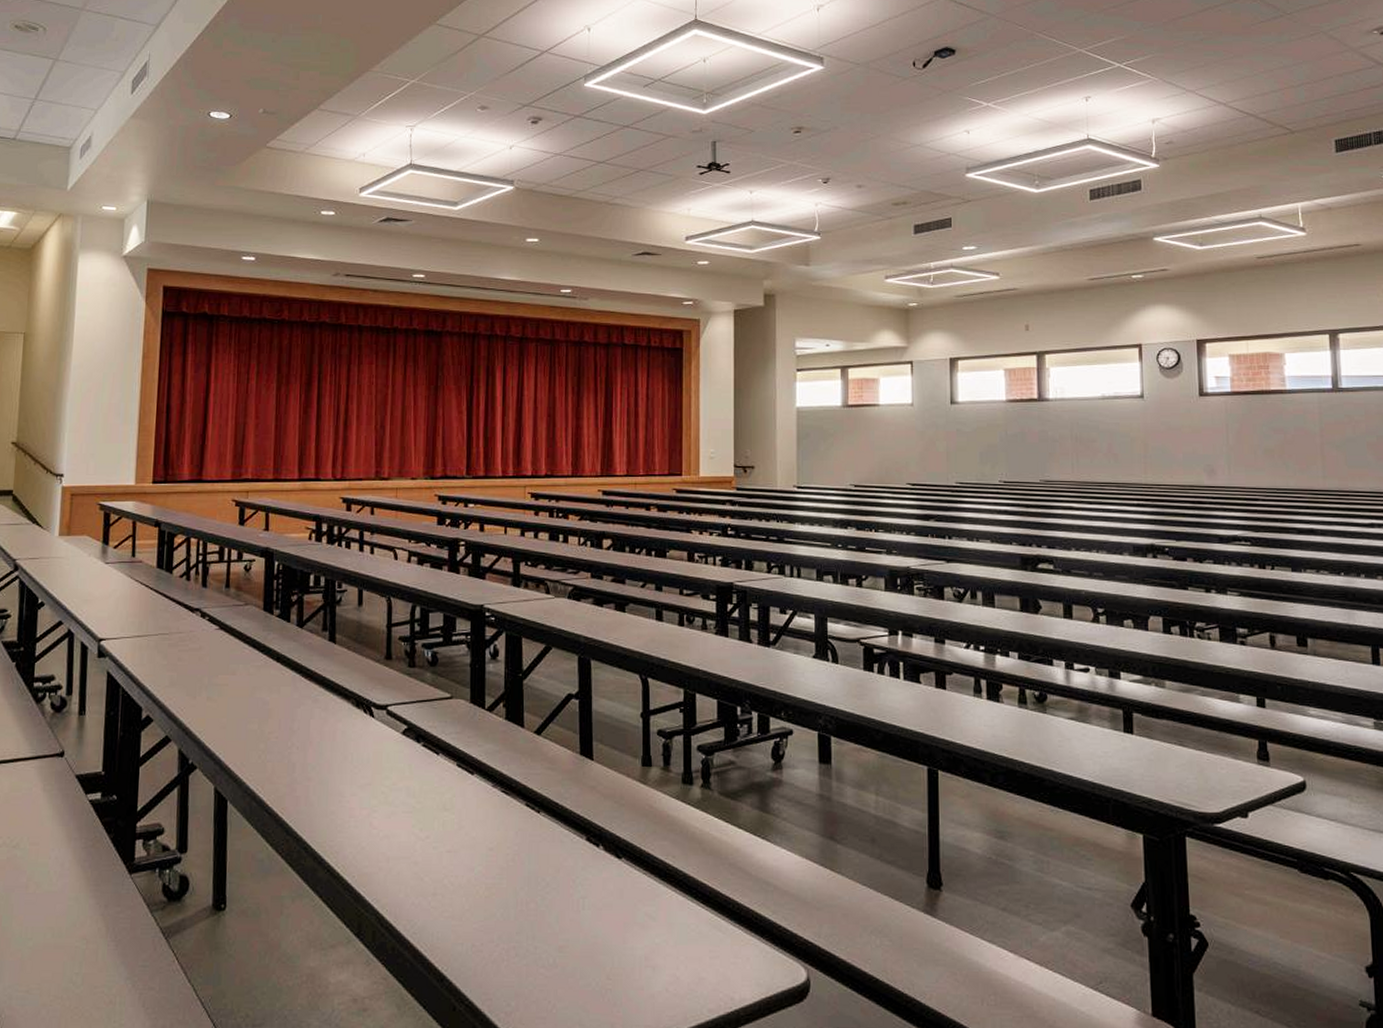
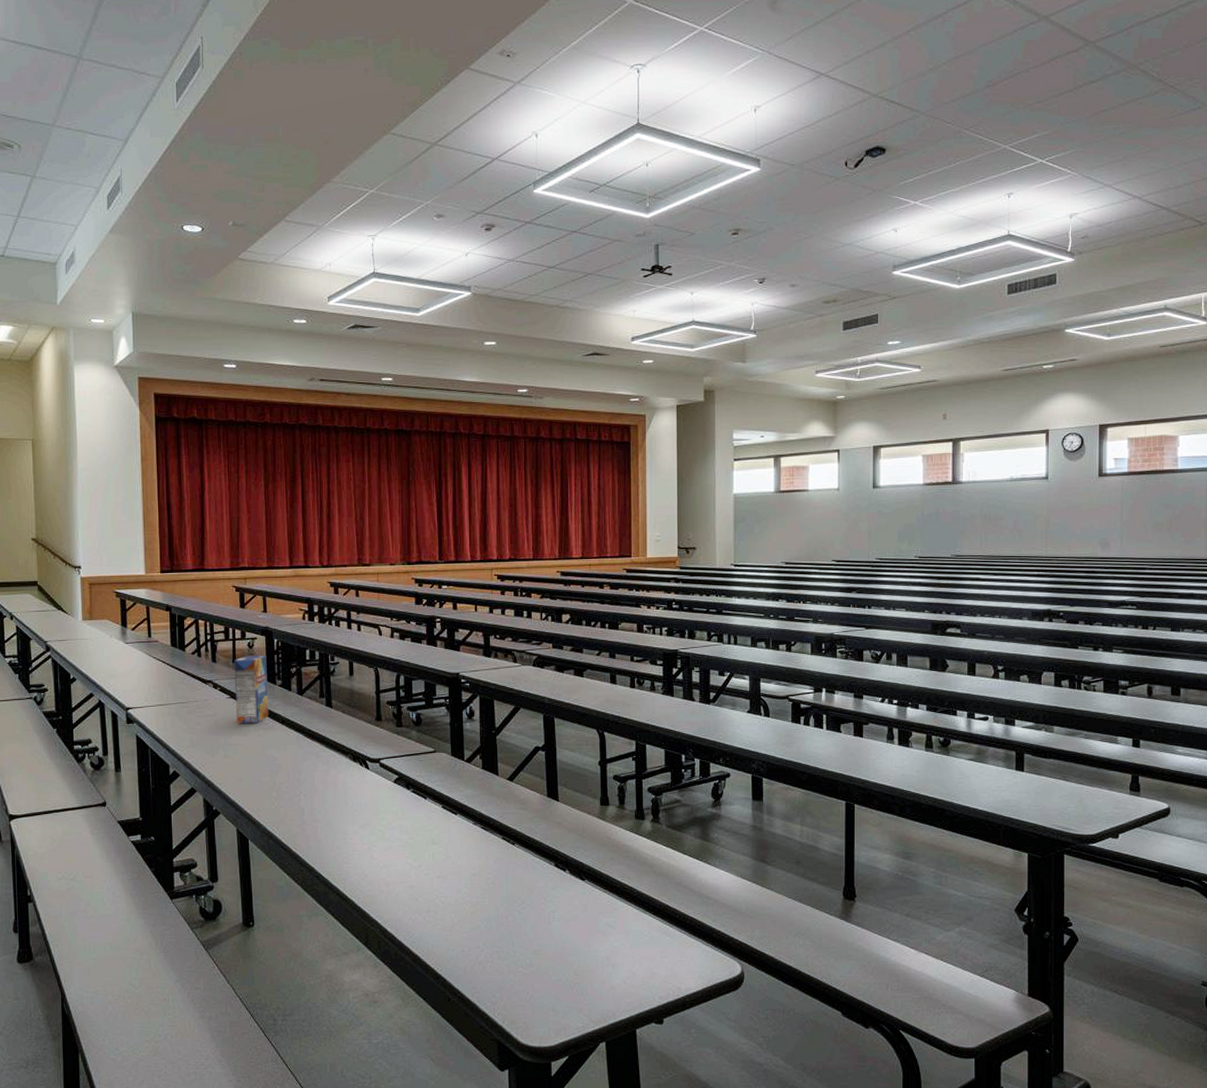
juice box: none [224,580,265,661] -> present [234,655,269,724]

